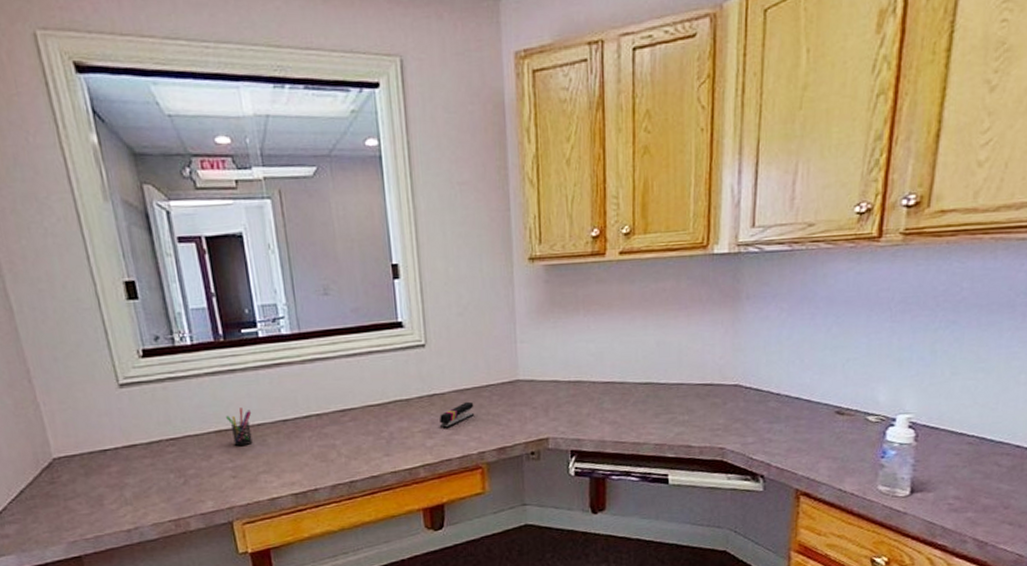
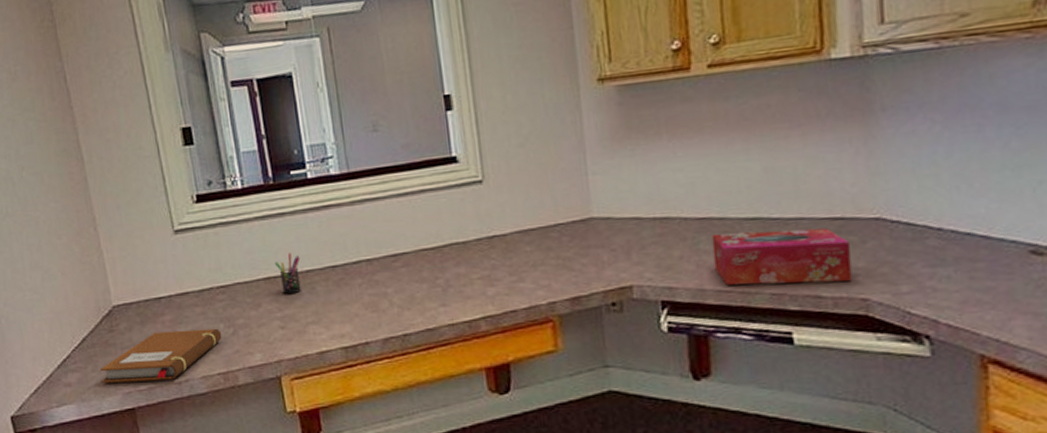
notebook: none [41,478,173,533] -> present [100,328,222,383]
stapler: present [439,401,475,428] -> none [501,243,542,274]
tissue box: none [613,392,714,437] -> present [711,228,852,285]

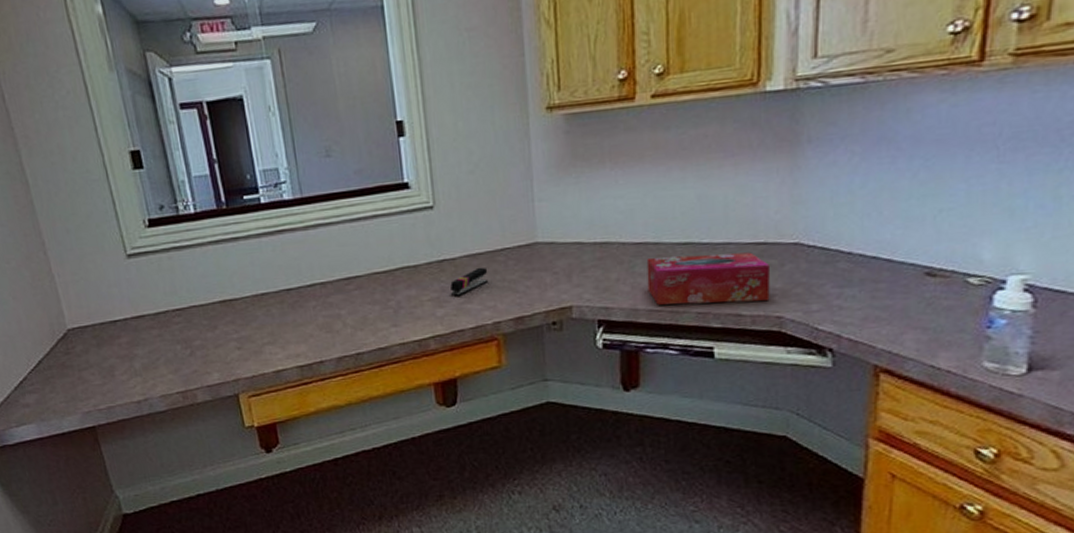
notebook: present [100,328,222,383] -> none [58,349,180,403]
pen holder: present [275,253,301,295] -> none [230,276,257,317]
stapler: none [501,243,542,274] -> present [450,267,489,296]

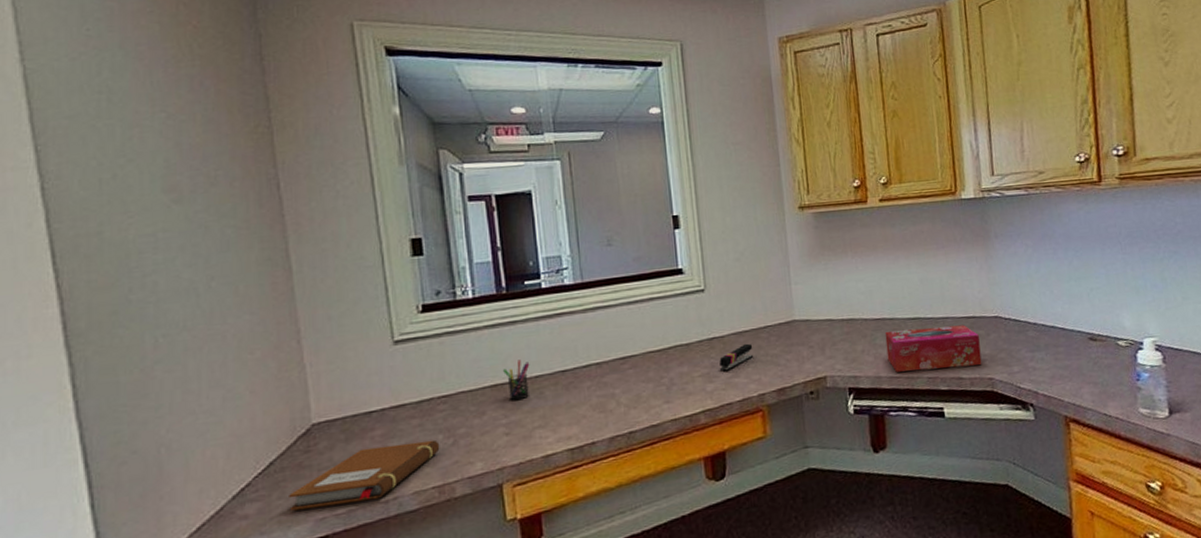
notebook: none [58,349,180,403] -> present [289,439,440,511]
pen holder: none [230,276,257,317] -> present [503,359,530,401]

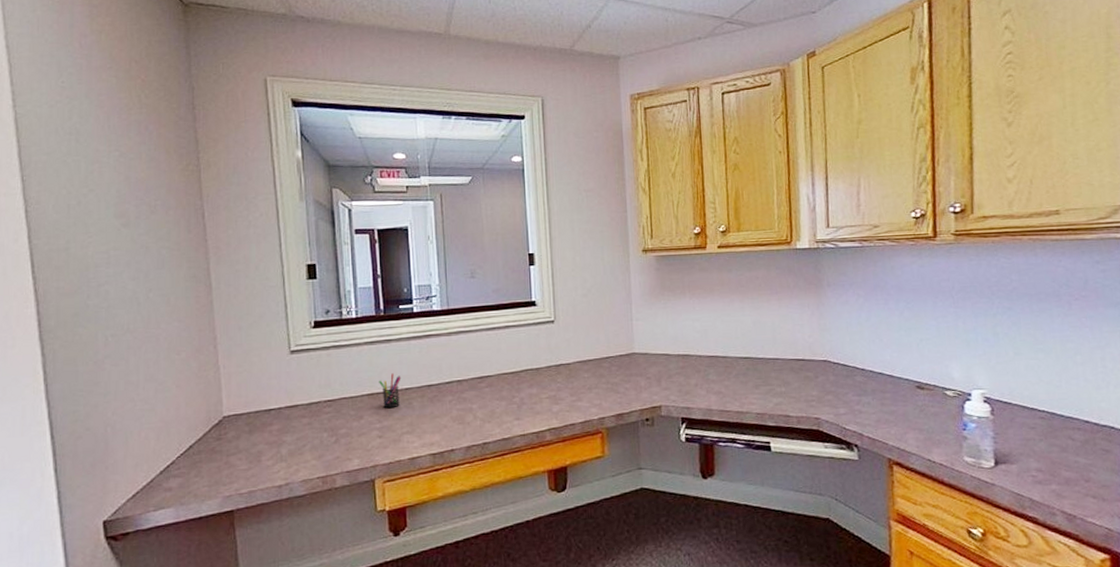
notebook: present [289,439,440,511] -> none [204,437,325,487]
stapler: present [719,343,754,371] -> none [564,371,596,395]
tissue box: present [885,325,982,372] -> none [717,366,809,407]

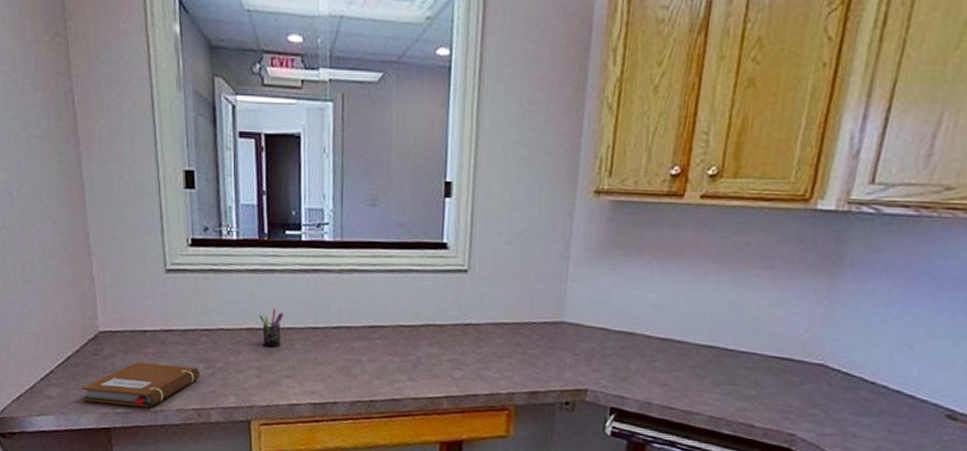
notebook: none [204,437,325,487] -> present [81,362,200,408]

